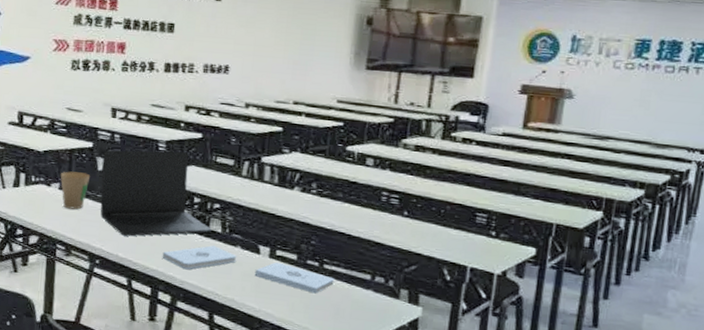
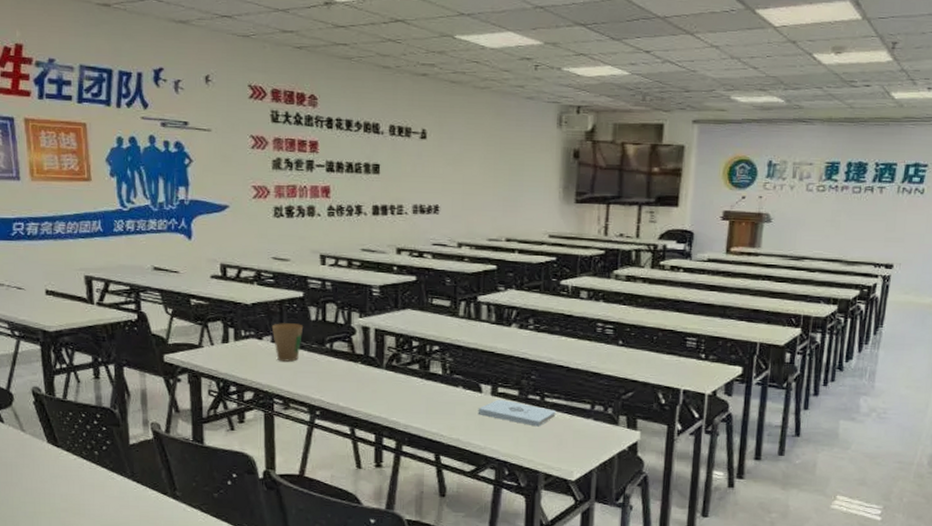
laptop: present [100,150,212,237] -> none [315,296,433,385]
notepad: present [162,245,237,270] -> none [384,388,460,414]

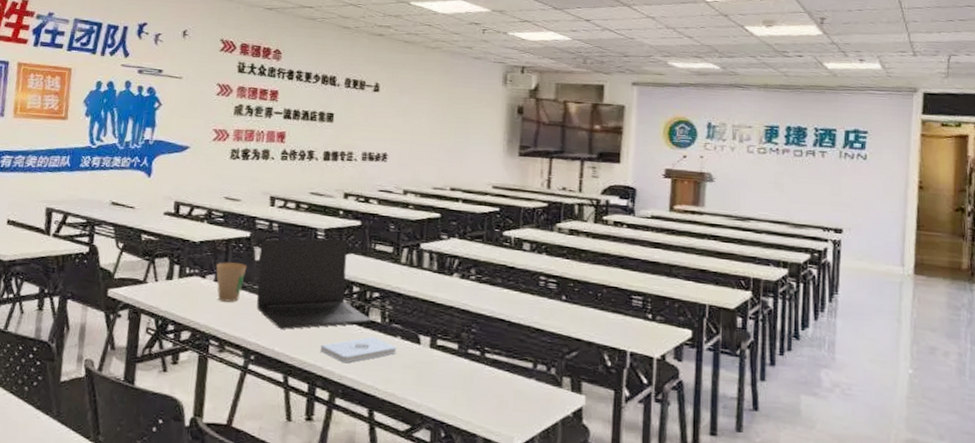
laptop: none [315,296,433,385] -> present [256,239,372,329]
notepad: none [384,388,460,414] -> present [320,336,397,364]
notepad: present [478,399,557,427] -> none [415,352,497,385]

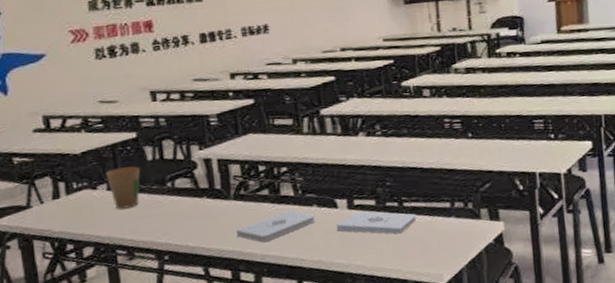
laptop: present [256,239,372,329] -> none [150,121,284,223]
notepad: none [415,352,497,385] -> present [336,211,417,234]

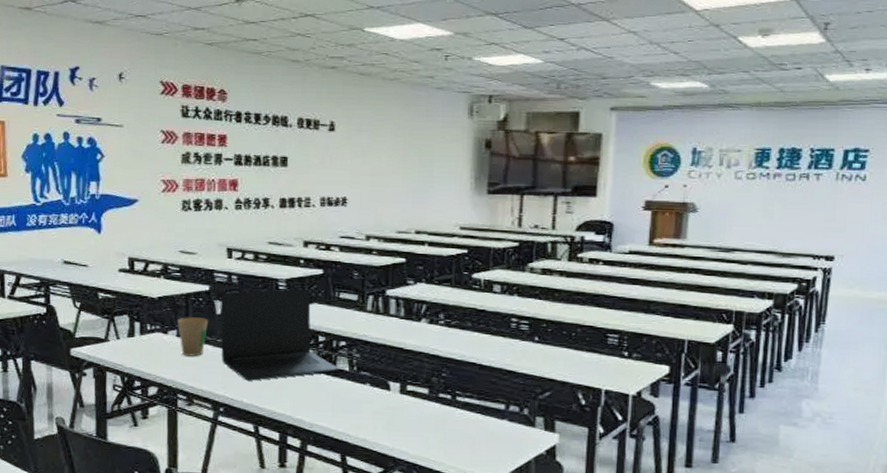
laptop: none [150,121,284,223] -> present [221,289,340,381]
notepad: present [236,210,316,243] -> none [289,385,367,412]
notepad: present [336,211,417,234] -> none [386,397,469,428]

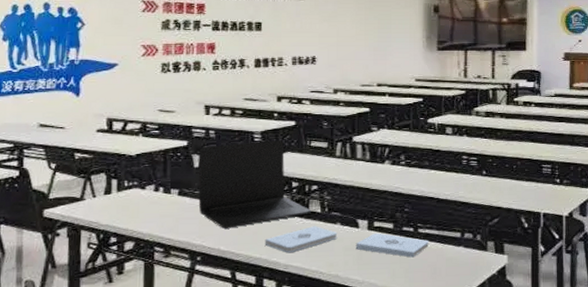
paper cup: present [177,317,209,357] -> none [155,171,187,209]
notepad: none [289,385,367,412] -> present [264,226,338,253]
notepad: none [386,397,469,428] -> present [355,233,430,258]

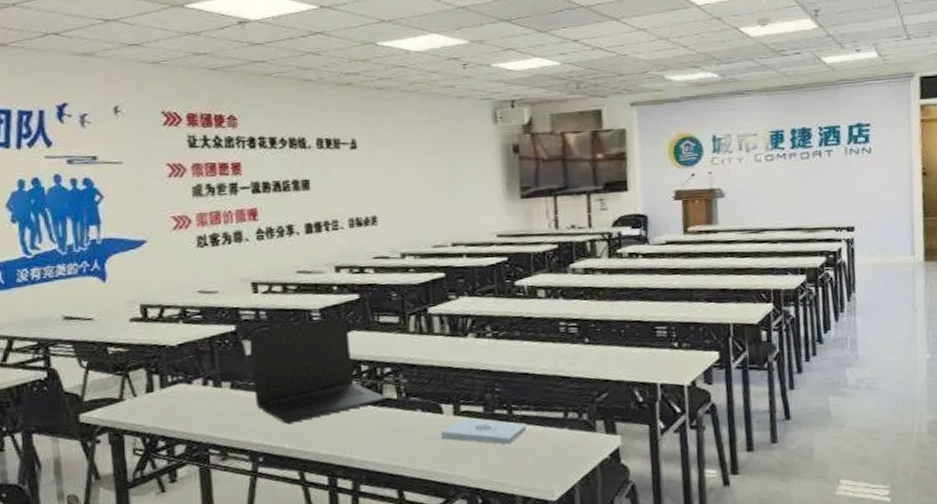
notepad: present [264,226,338,253] -> none [335,414,419,448]

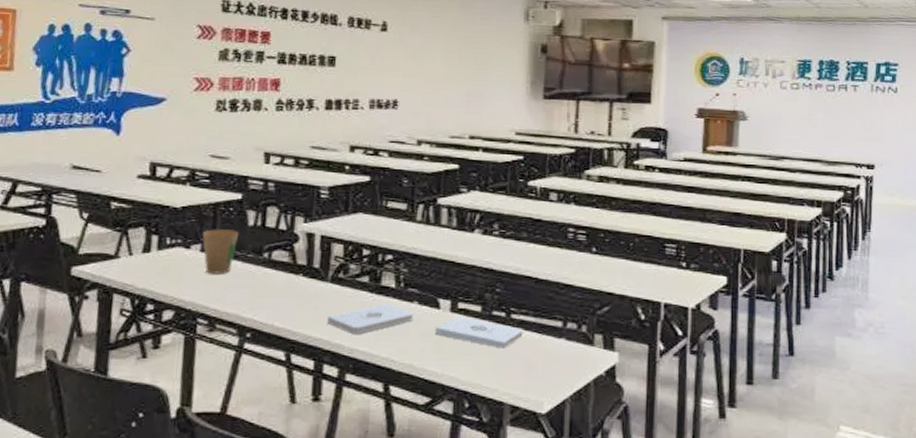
paper cup: none [201,361,238,406] -> present [202,229,240,274]
laptop: present [249,317,387,424] -> none [251,198,385,301]
notepad: none [335,414,419,448] -> present [327,304,414,335]

